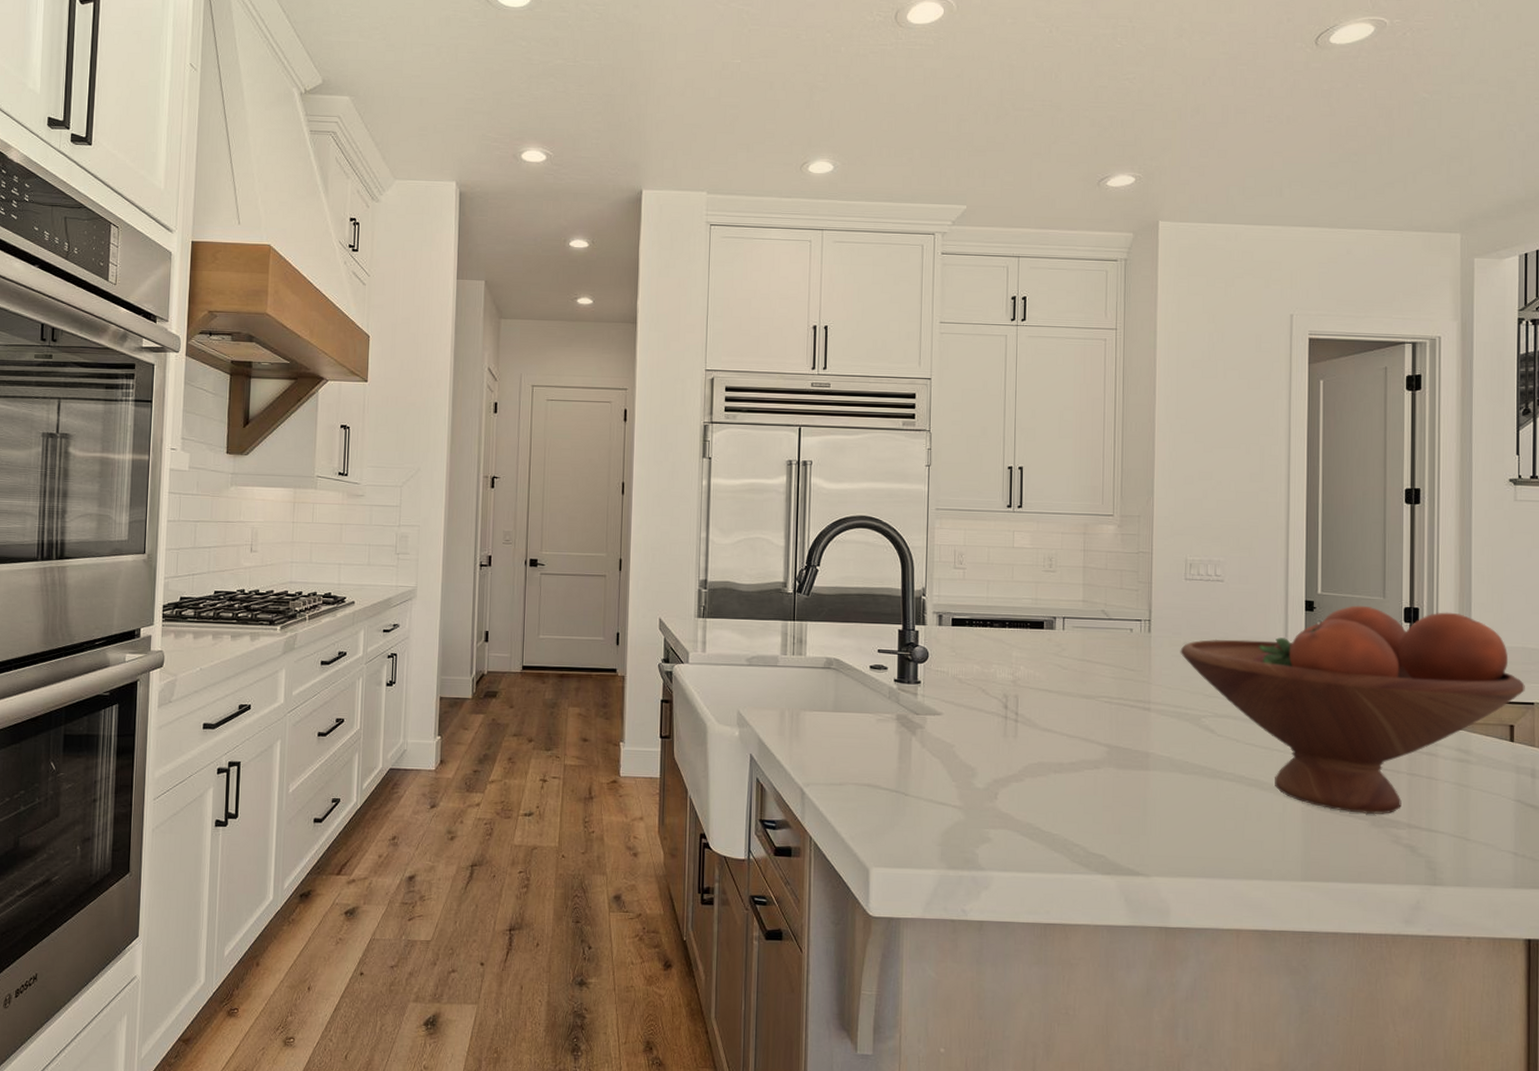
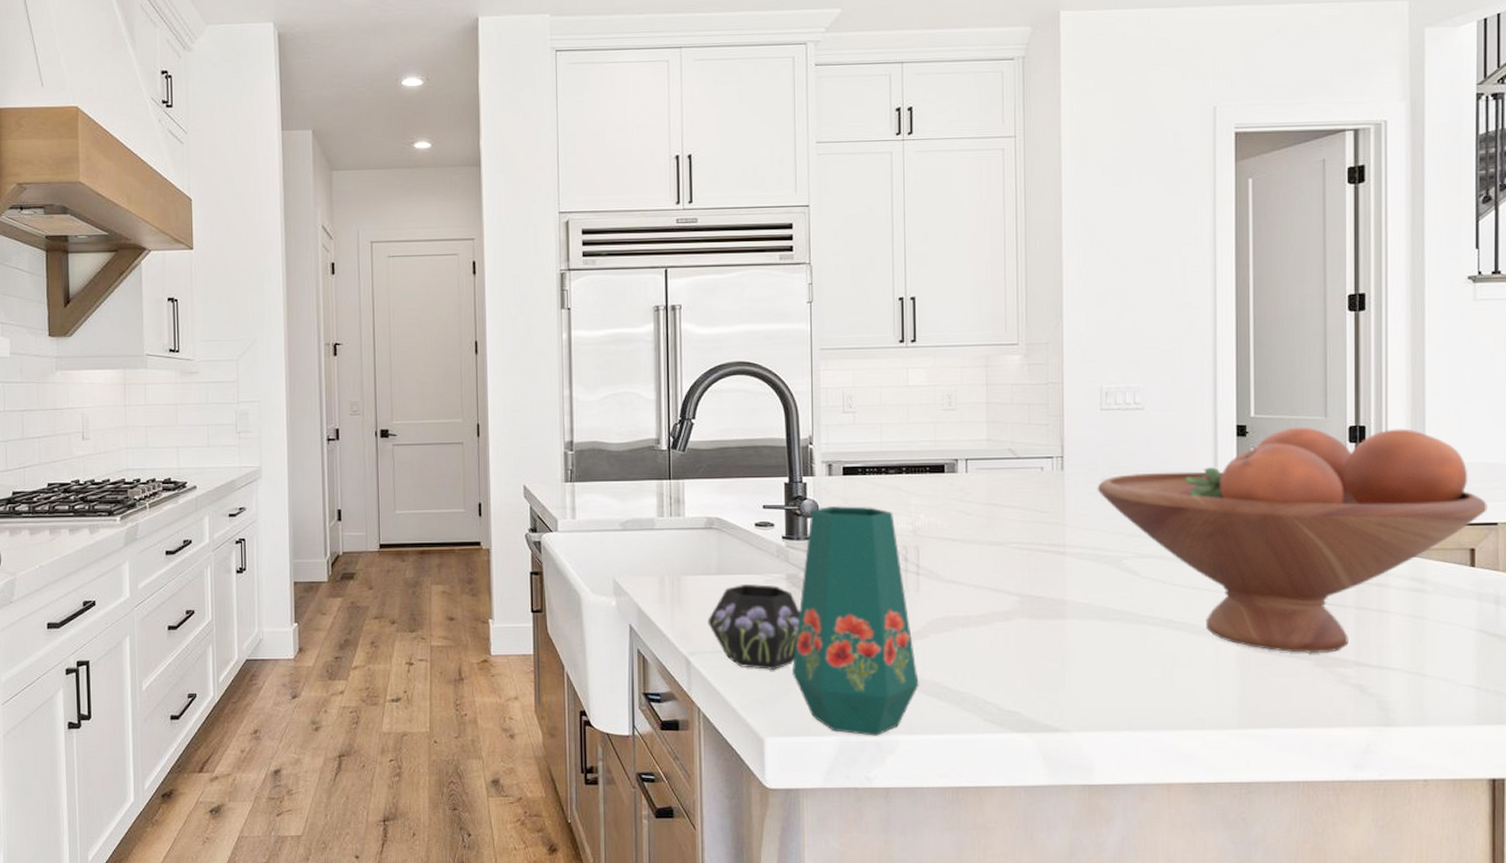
vase: none [822,653,1015,871] -> present [708,505,920,736]

